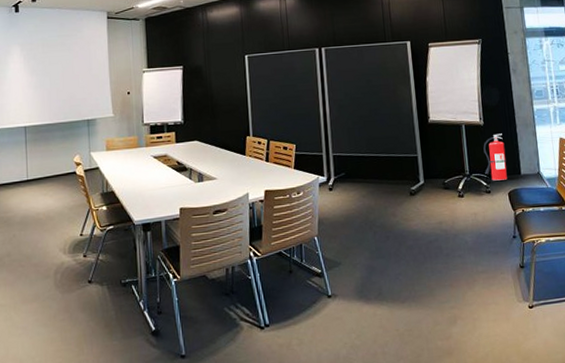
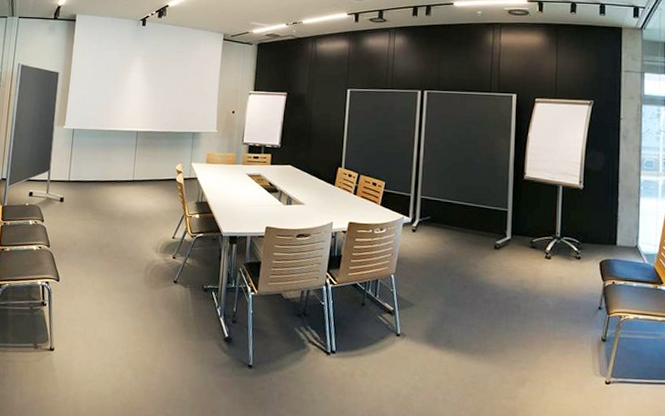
fire extinguisher: present [483,133,507,181] -> none [577,199,603,249]

